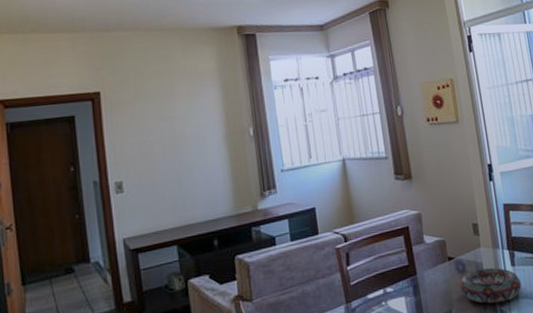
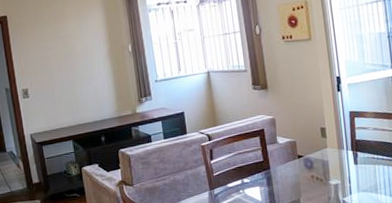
decorative bowl: present [460,267,522,304] -> none [307,165,363,195]

